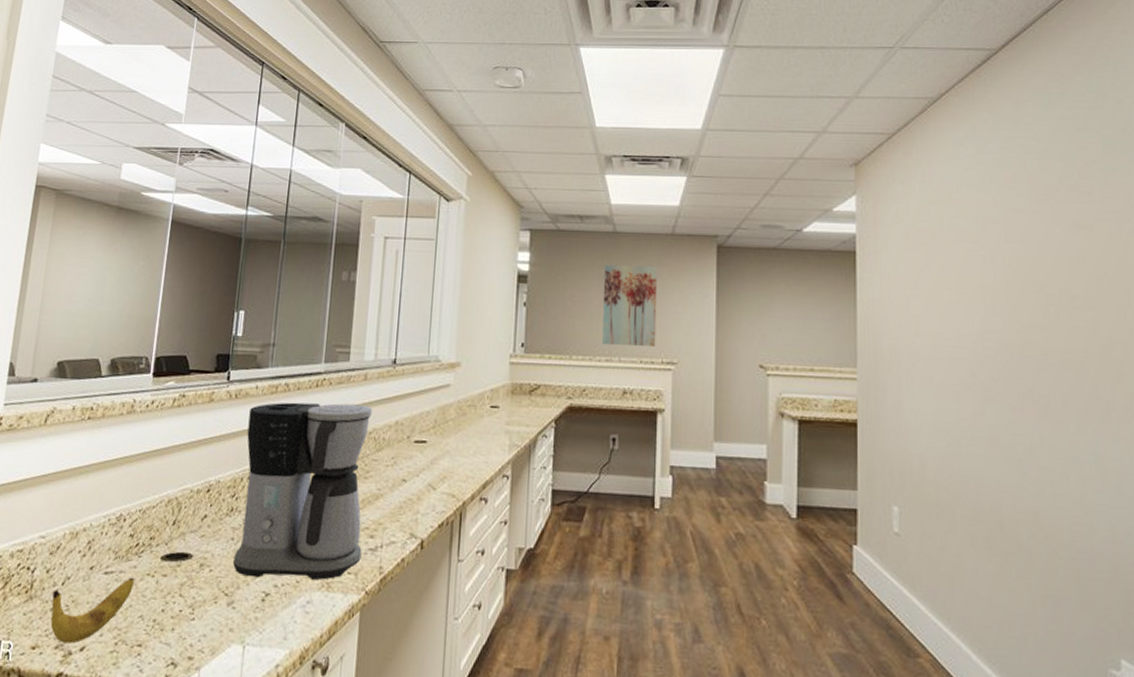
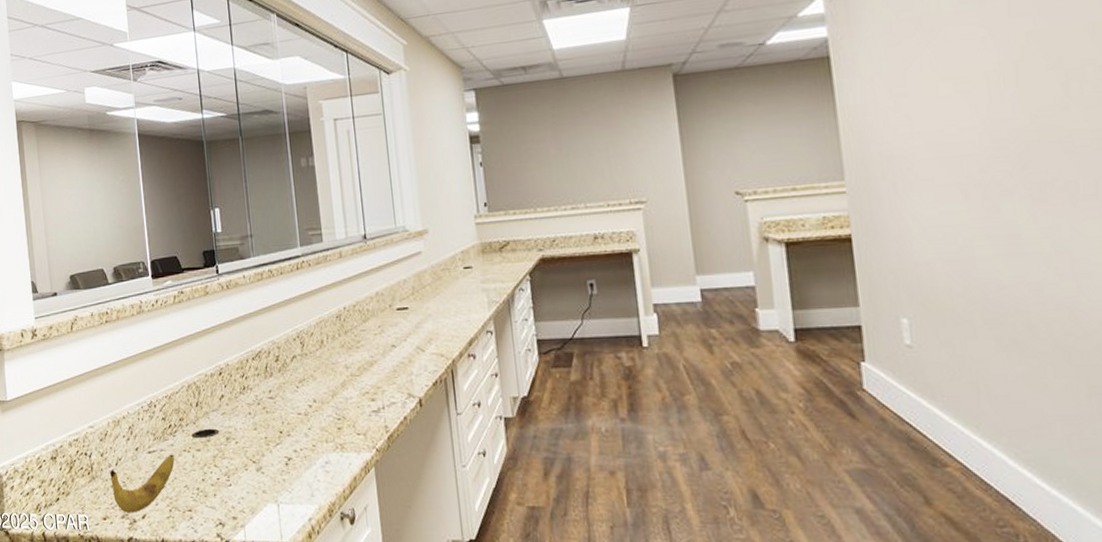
coffee maker: present [232,402,372,580] -> none [242,281,367,445]
wall art: present [602,264,658,347] -> none [555,105,622,194]

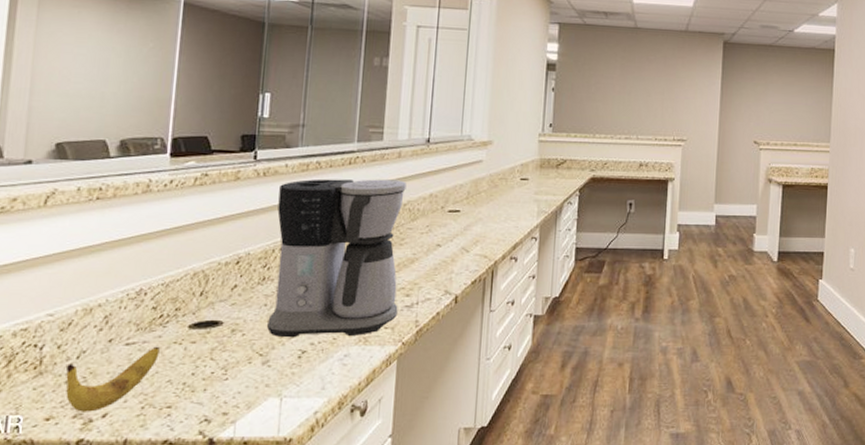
coffee maker: none [242,281,367,445] -> present [266,179,407,338]

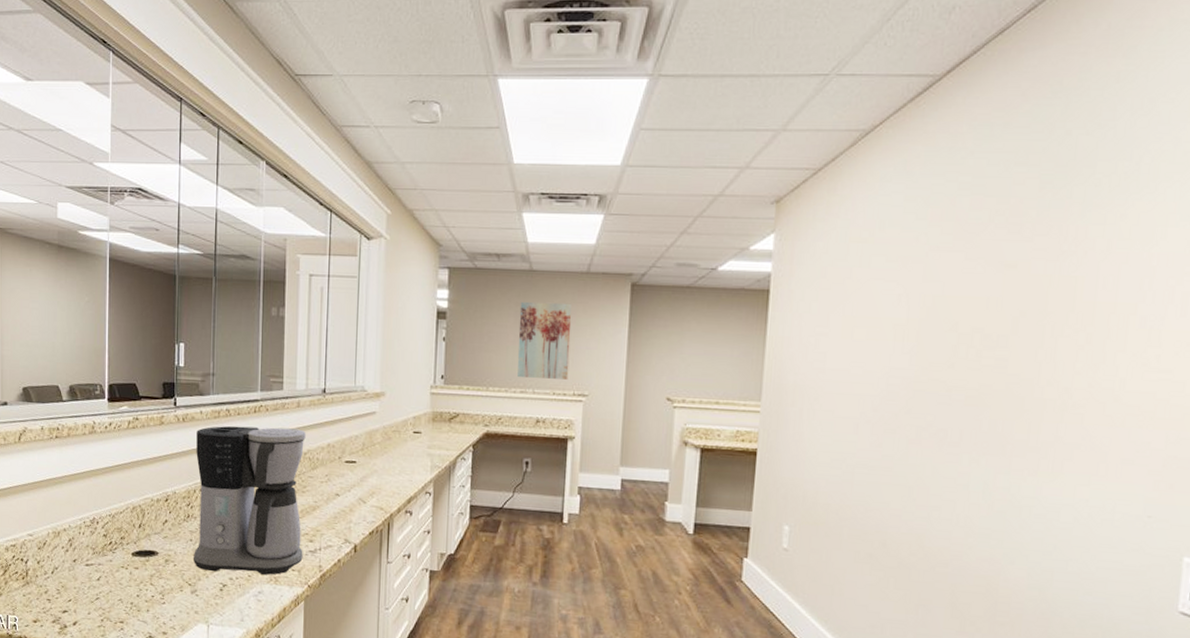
banana: present [66,346,160,412] -> none [45,569,111,619]
wall art: none [623,55,672,127] -> present [518,301,572,380]

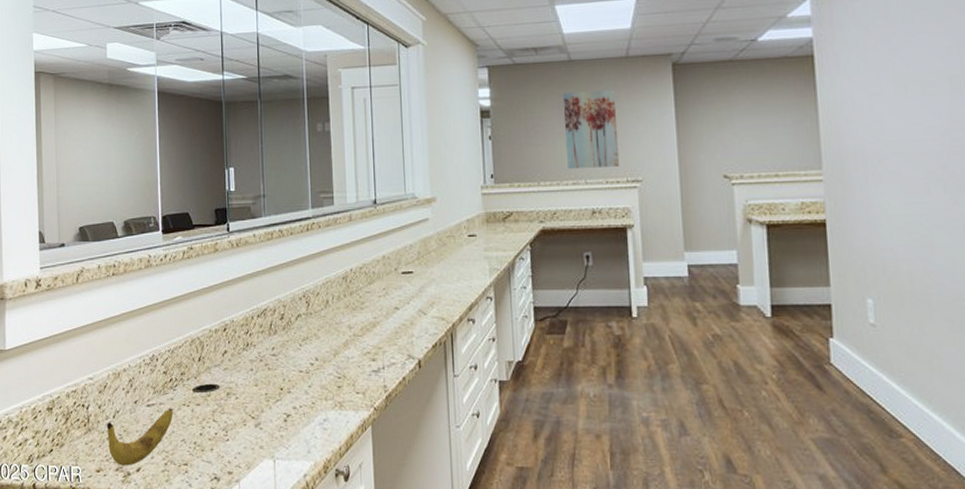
banana: none [45,569,111,619] -> present [107,408,173,466]
coffee maker: present [192,425,306,575] -> none [251,243,367,402]

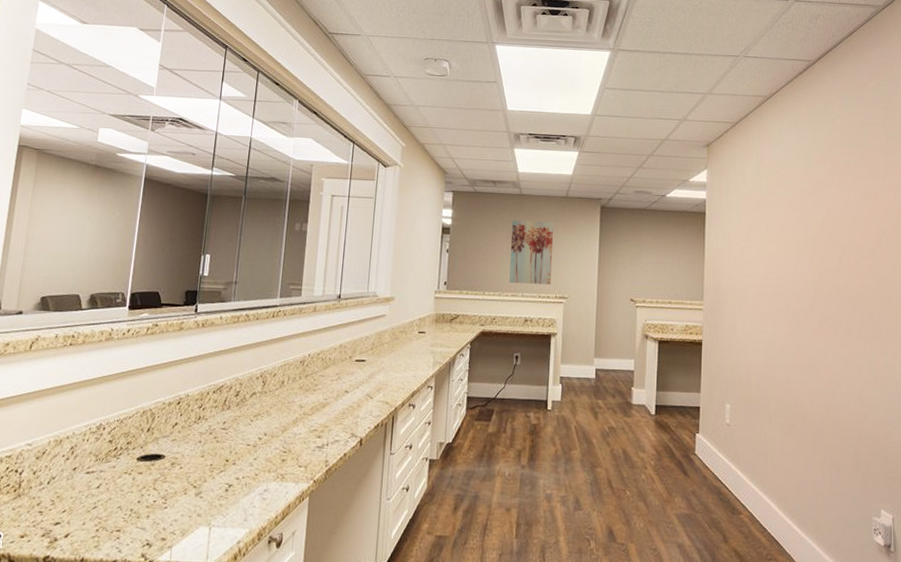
banana: present [107,408,173,466] -> none [37,475,113,532]

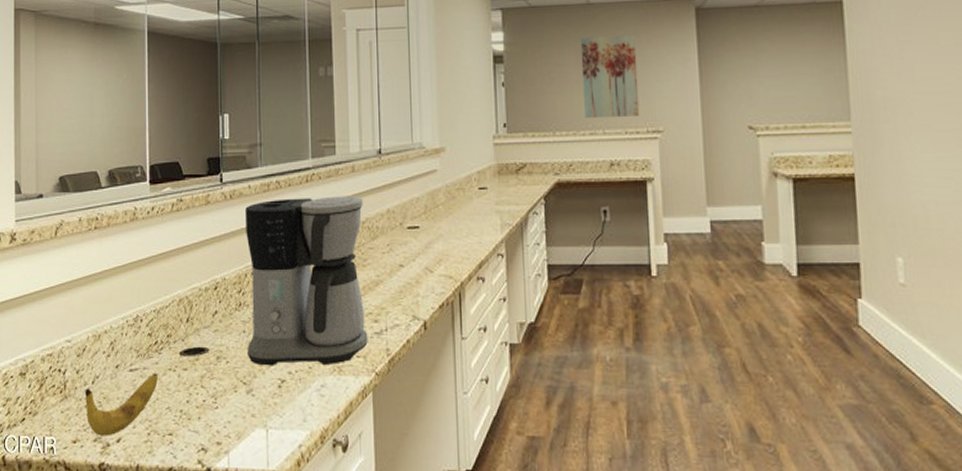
banana: none [37,475,113,532] -> present [85,373,158,436]
coffee maker: none [200,330,320,473] -> present [245,196,368,366]

